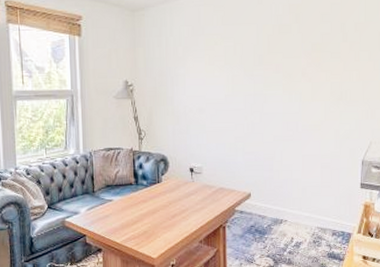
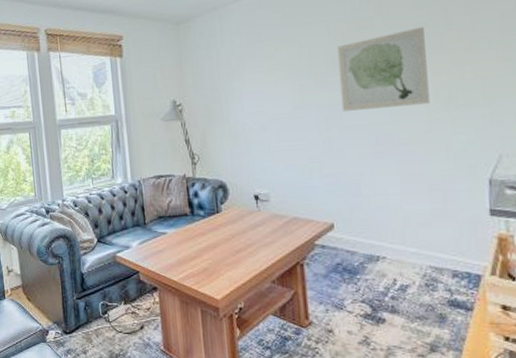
wall art: none [263,37,327,101] -> present [337,26,430,112]

